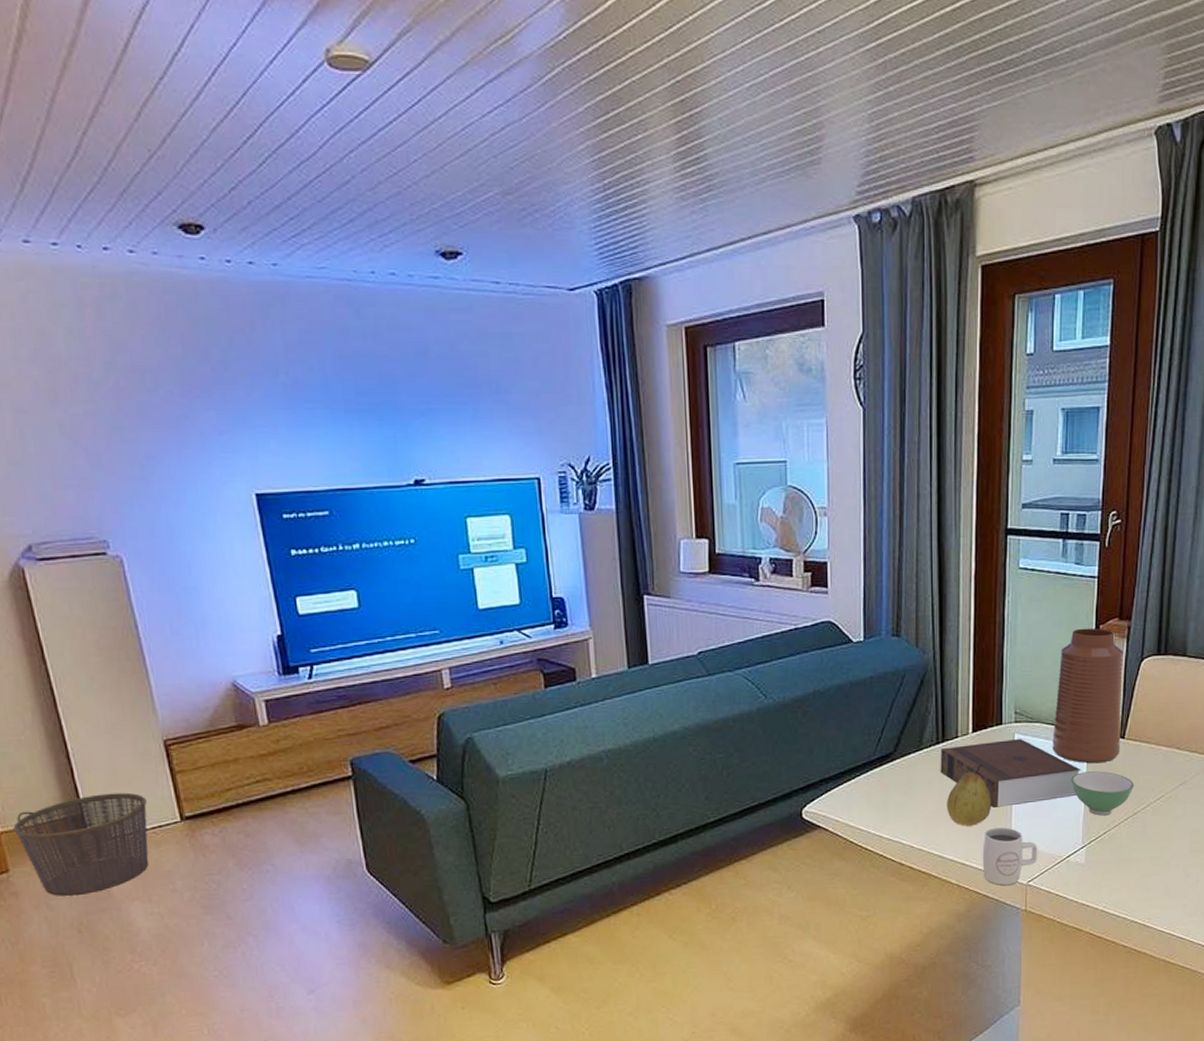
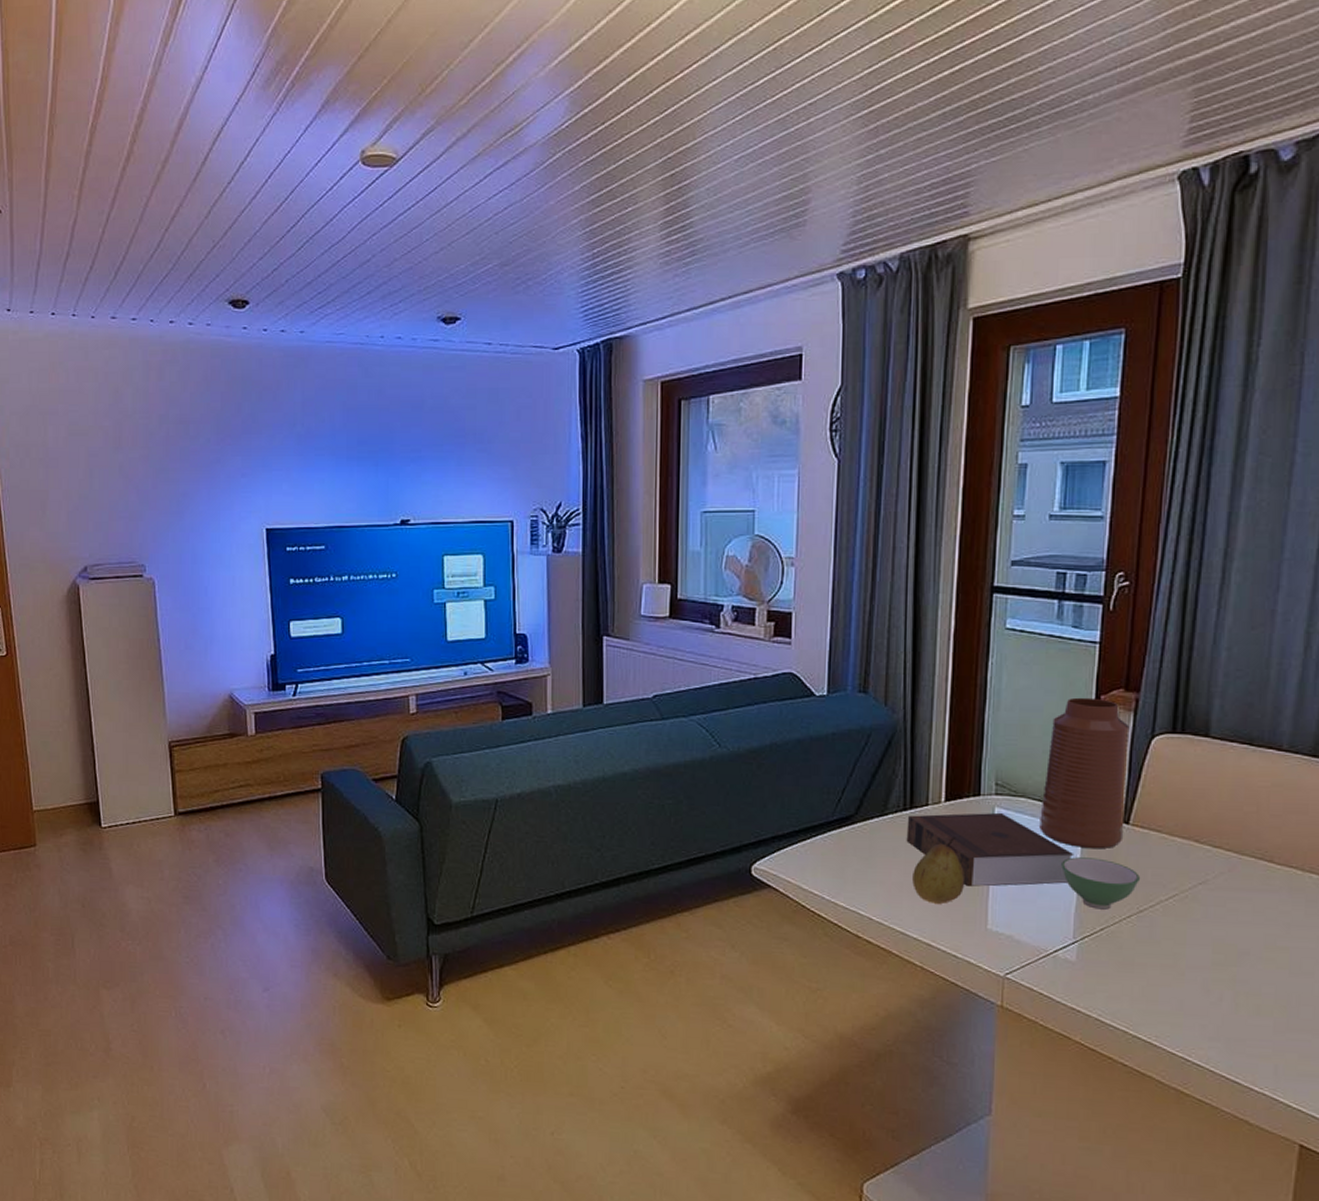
basket: present [13,792,149,896] -> none [44,785,149,873]
mug: present [982,826,1038,886] -> none [951,908,1019,976]

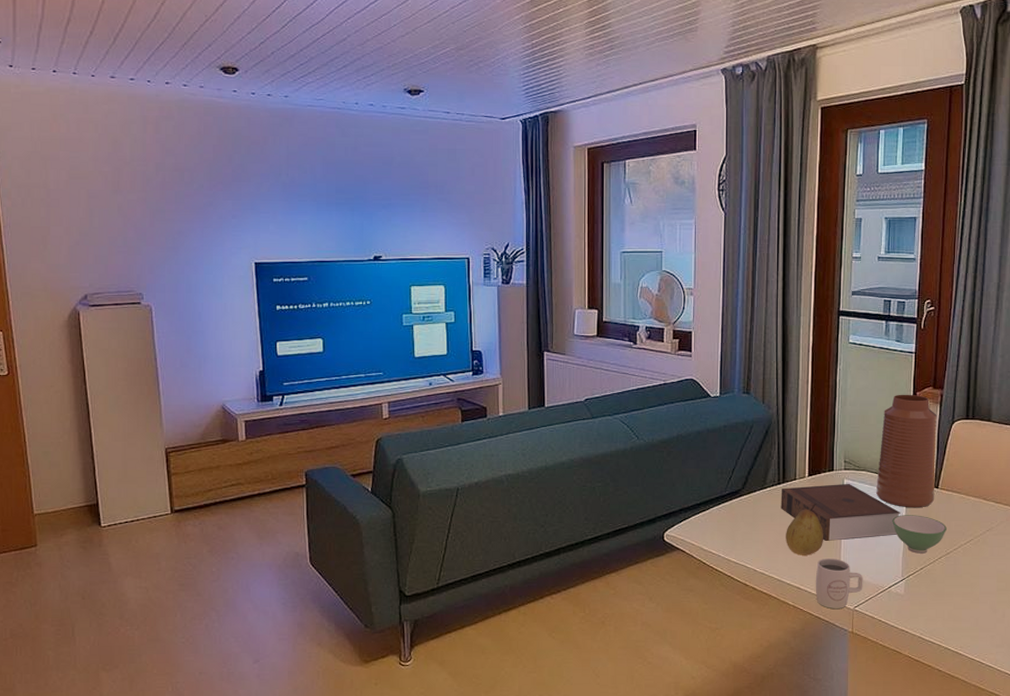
mug: none [951,908,1019,976] -> present [815,557,863,610]

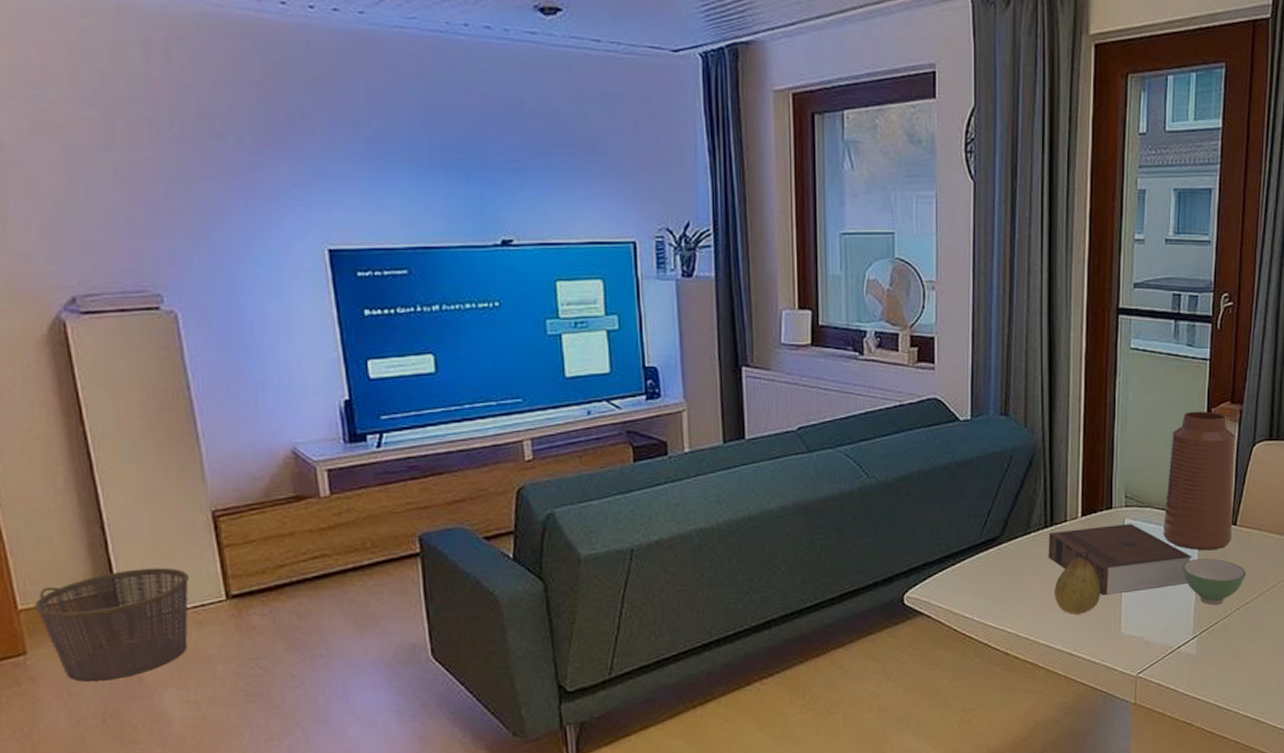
basket: none [45,488,147,568] -> present [35,567,189,682]
mug: present [815,557,863,610] -> none [1090,615,1148,678]

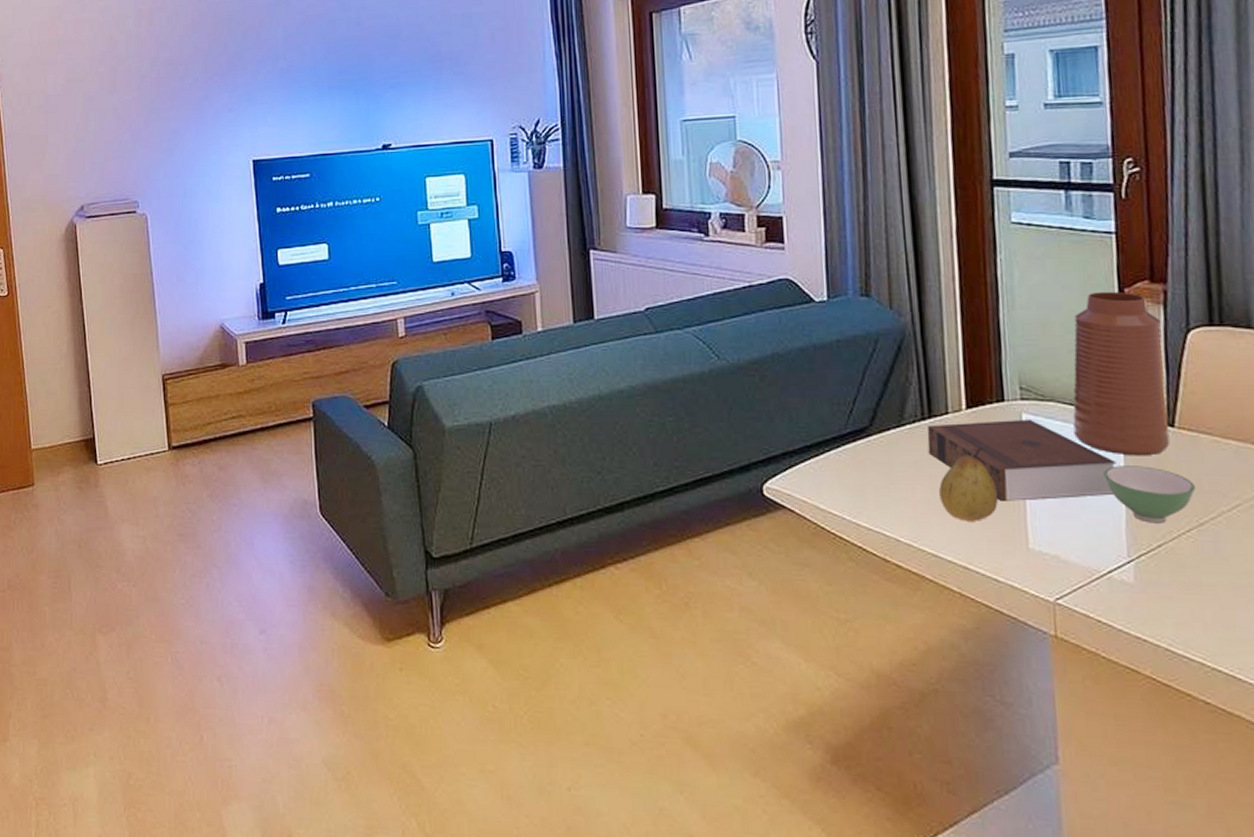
basket: present [35,567,189,682] -> none [42,420,143,512]

